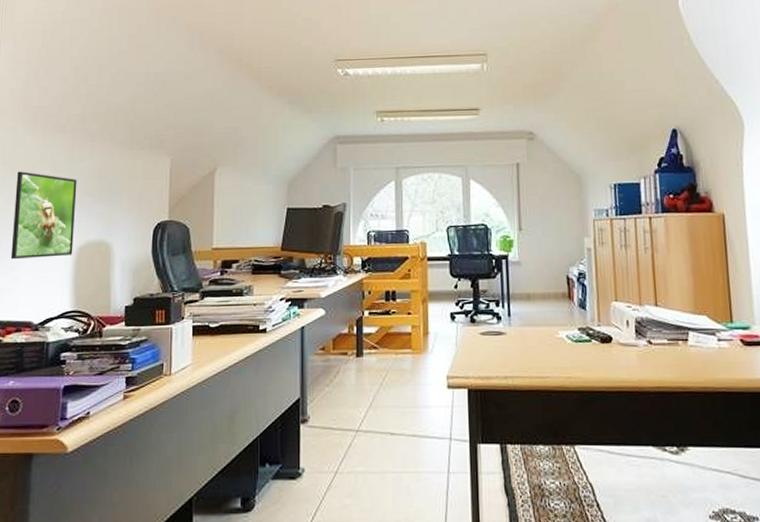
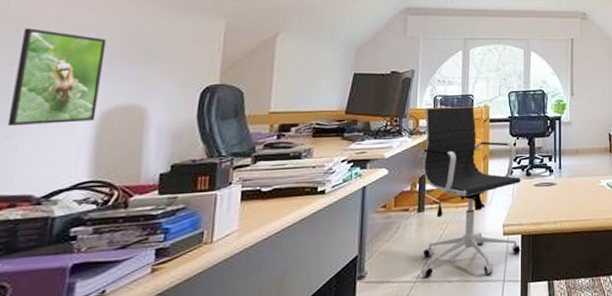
office chair: none [354,243,469,431] -> present [418,106,522,277]

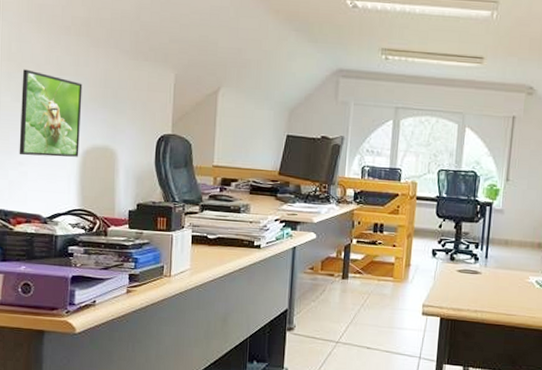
office chair: present [418,106,522,277] -> none [342,178,445,349]

